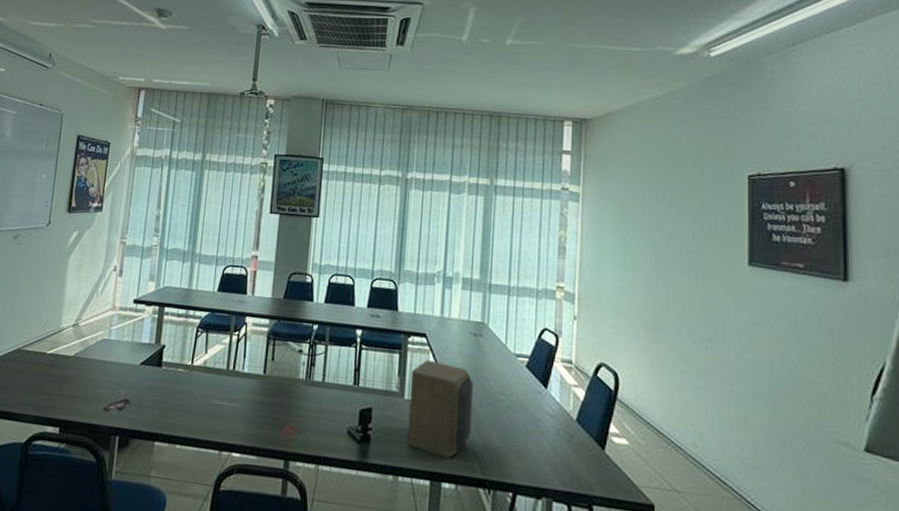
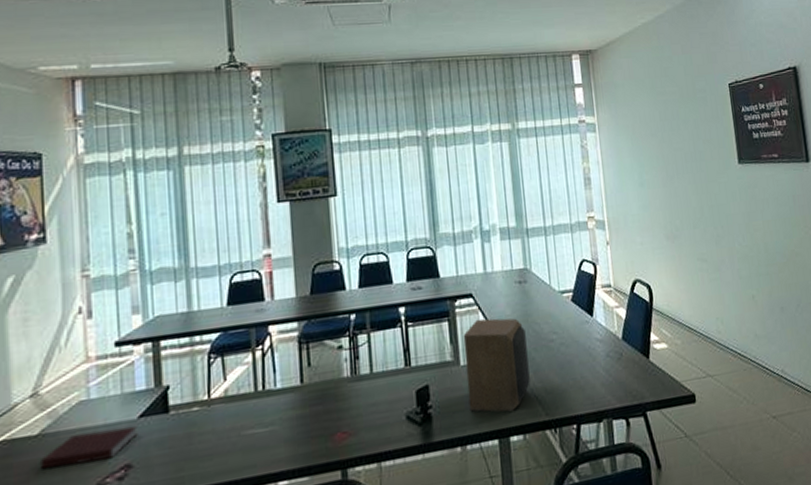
notebook: none [70,364,138,391] -> present [39,425,138,470]

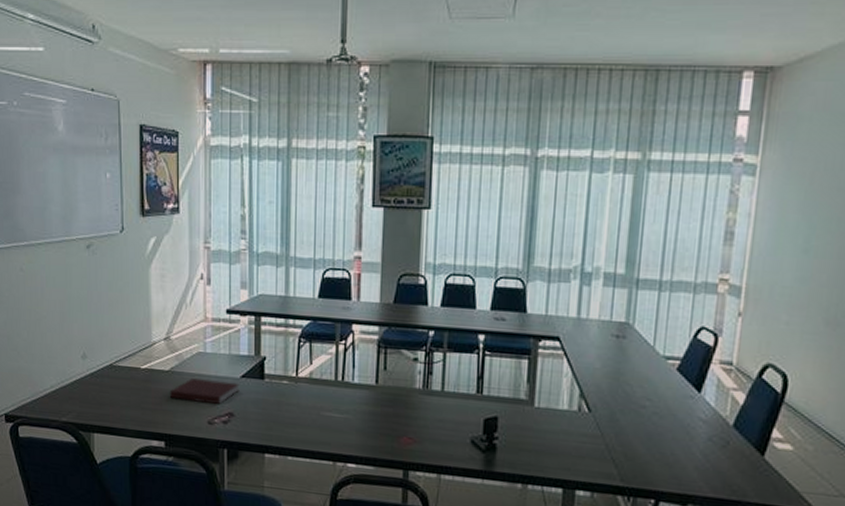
speaker: present [463,318,530,412] -> none [537,364,614,466]

